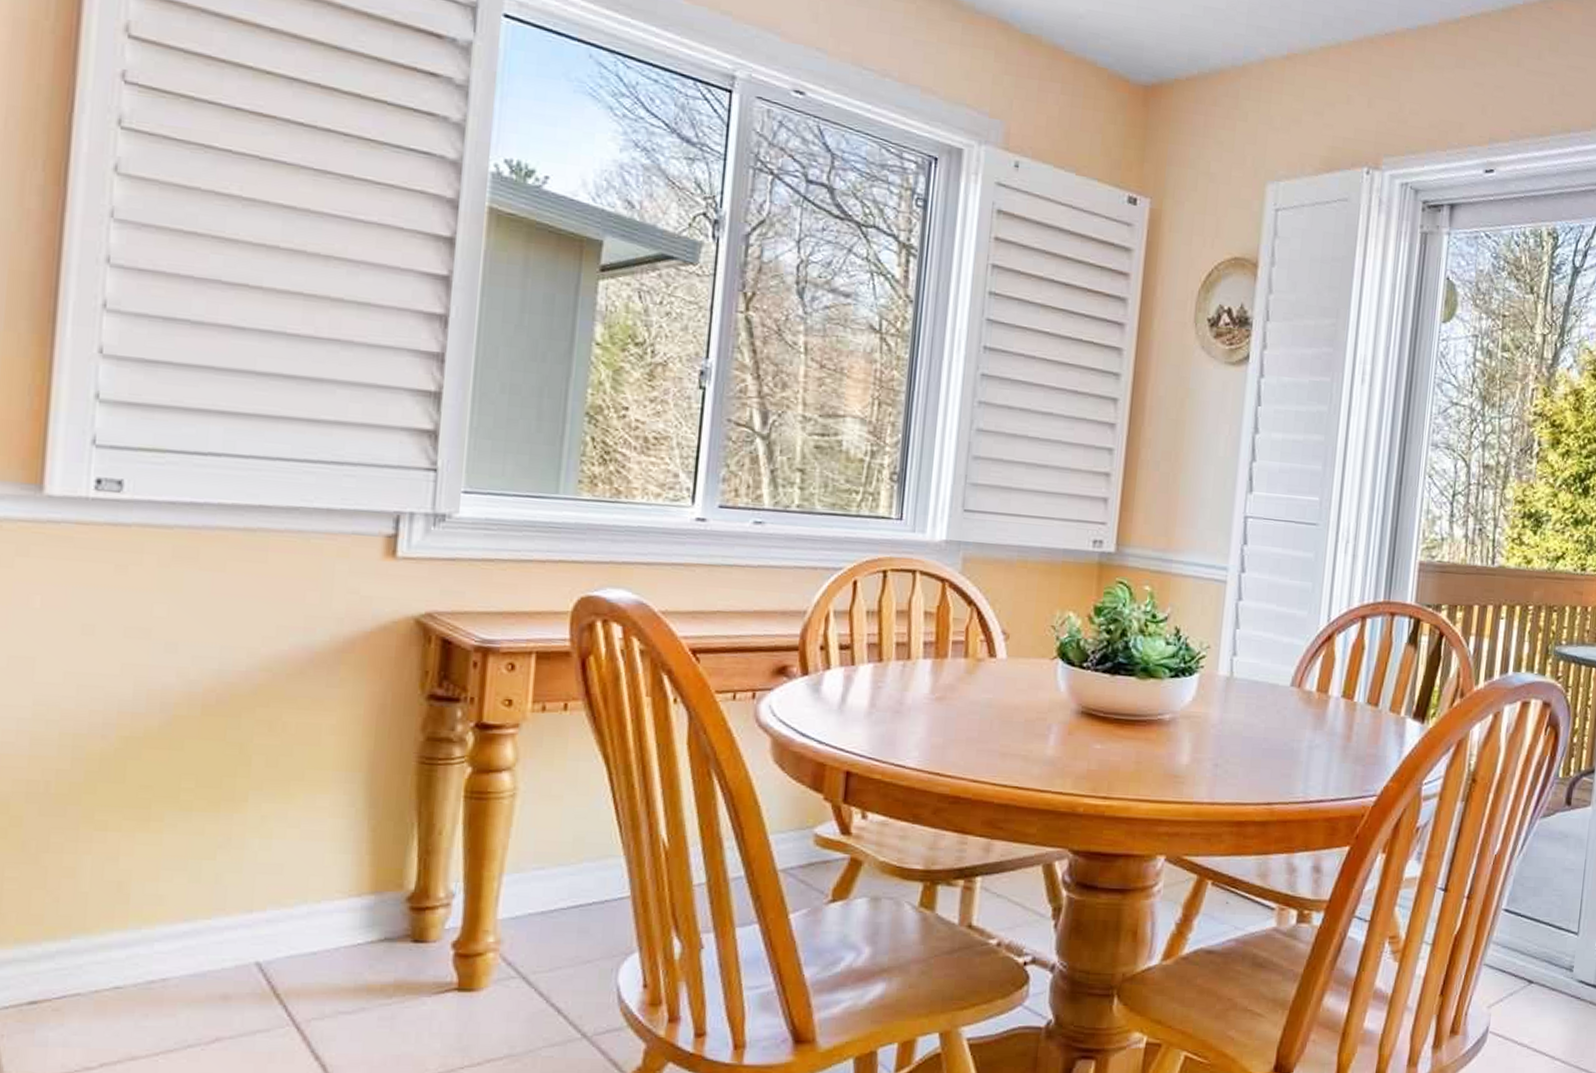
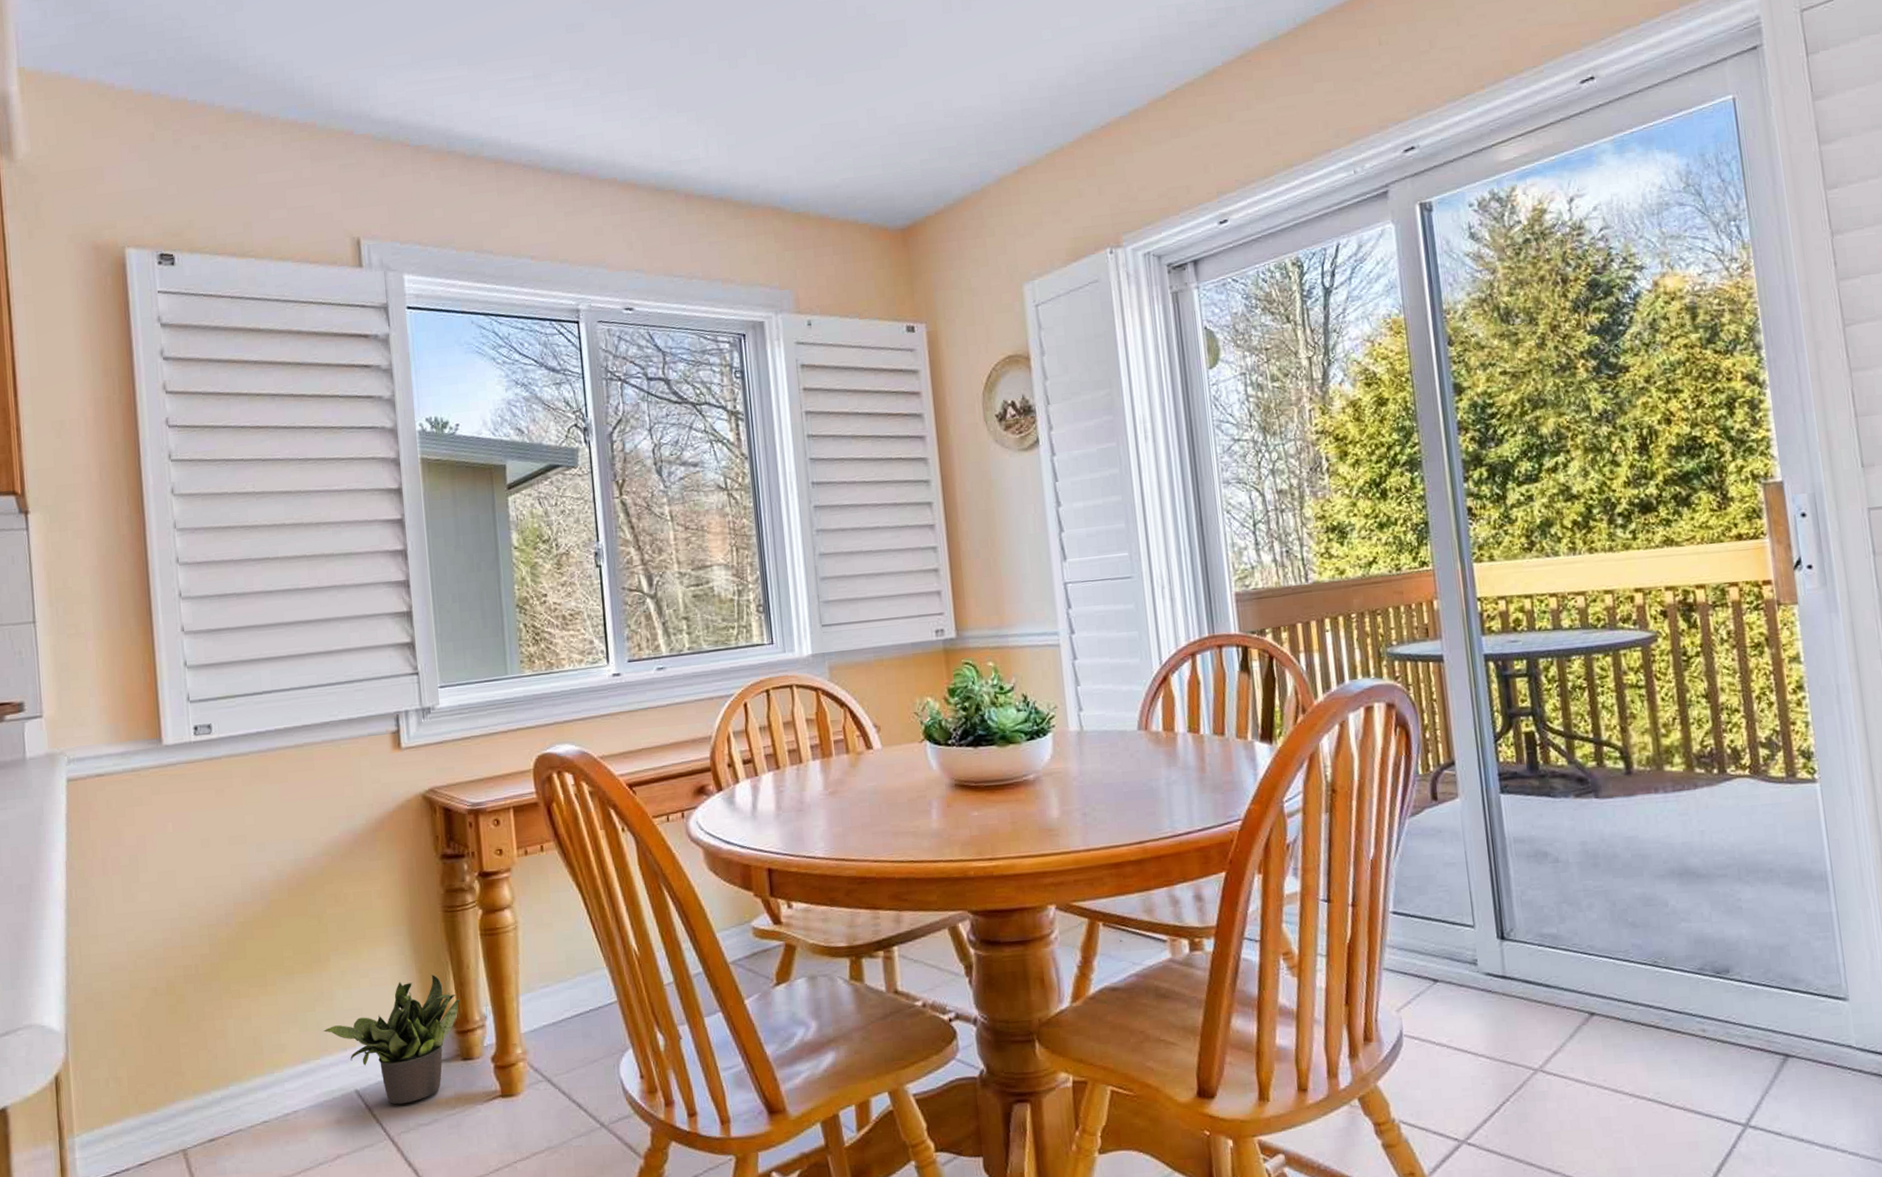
potted plant: none [221,834,421,986] -> present [322,973,459,1105]

